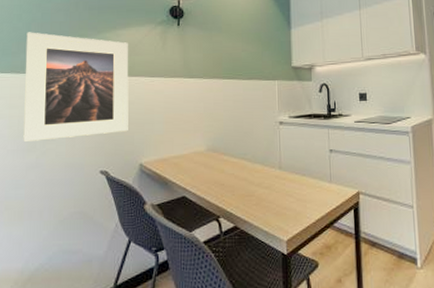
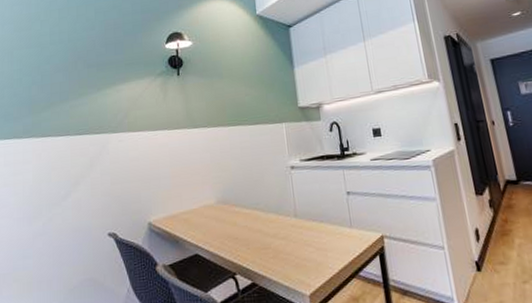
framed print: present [23,32,129,143] -> none [27,95,134,210]

